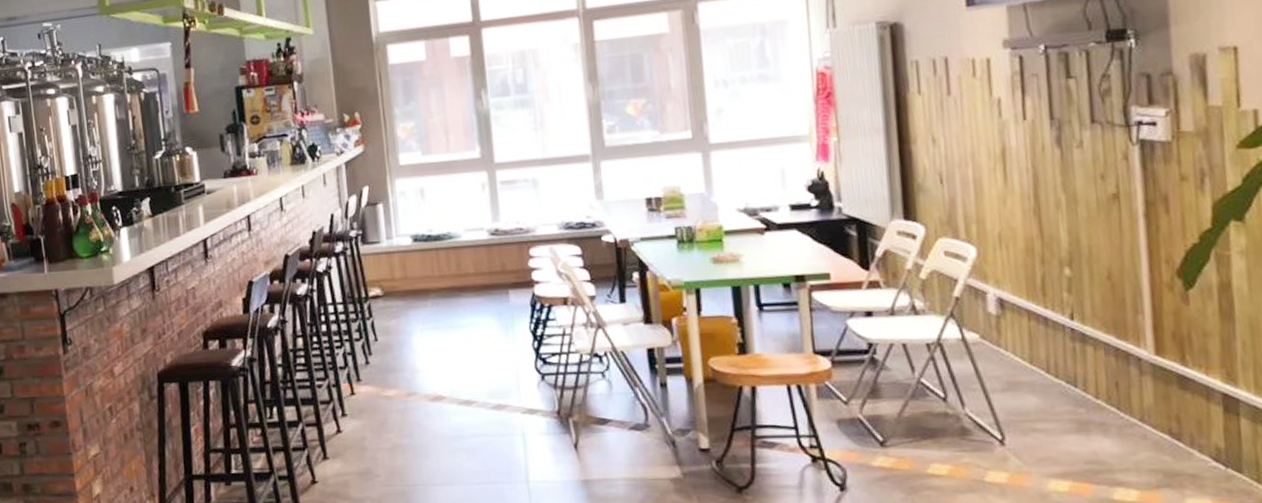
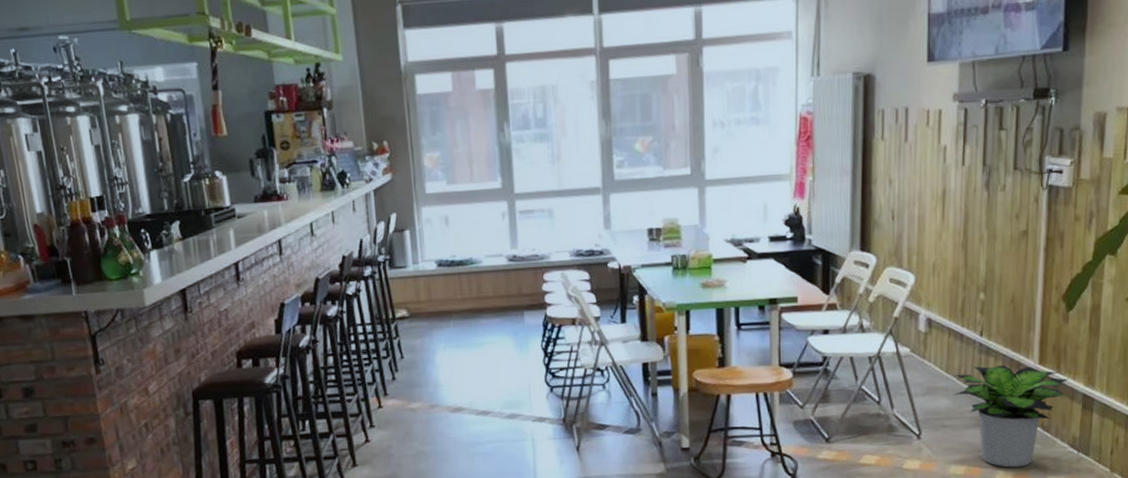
potted plant: none [1042,356,1217,485] -> present [955,365,1078,468]

